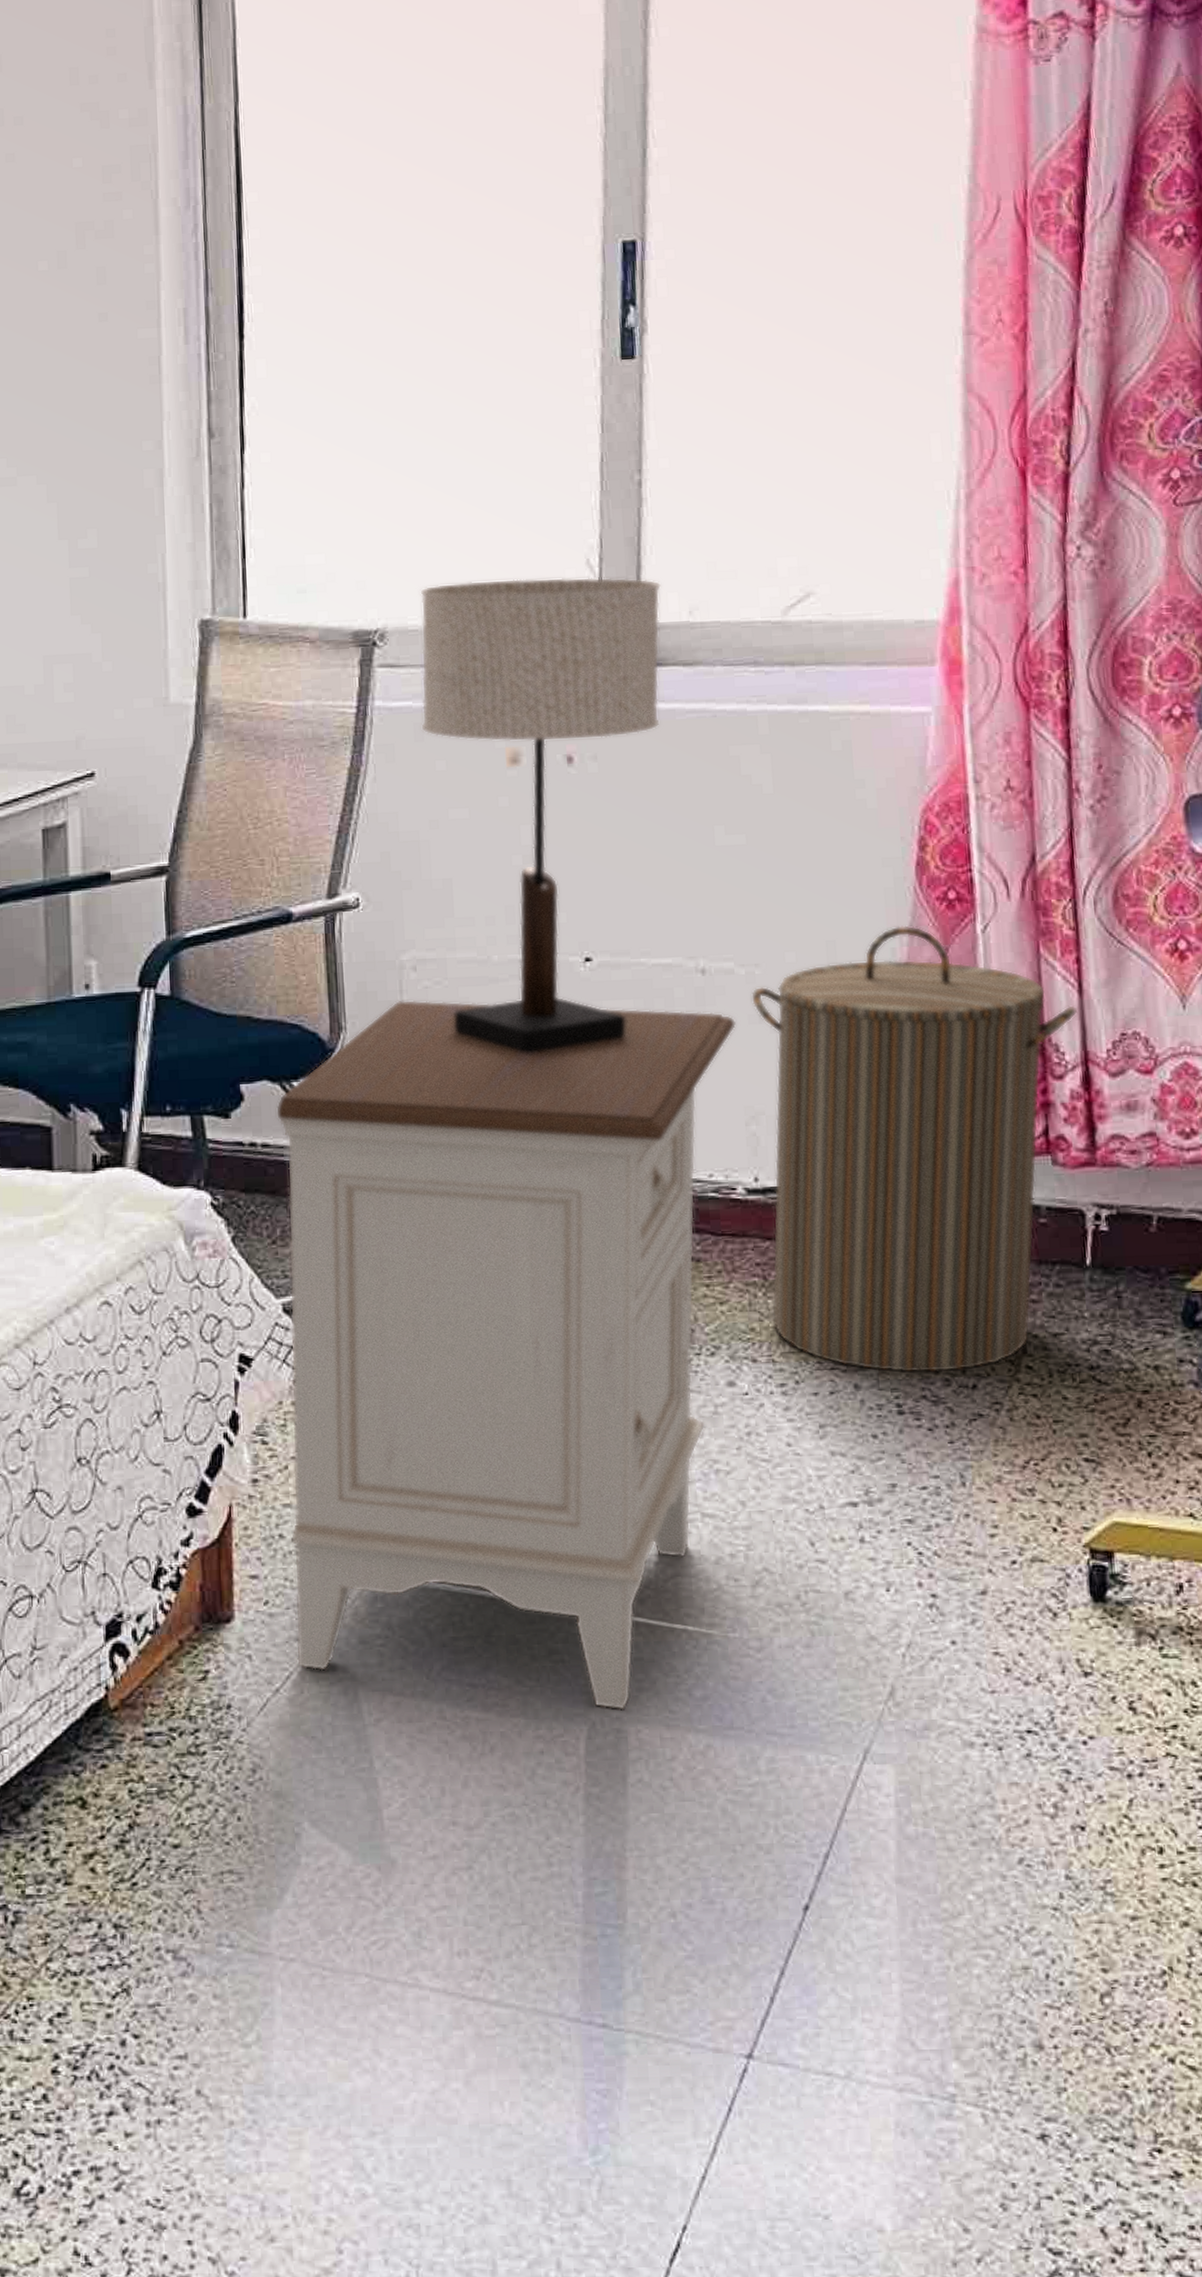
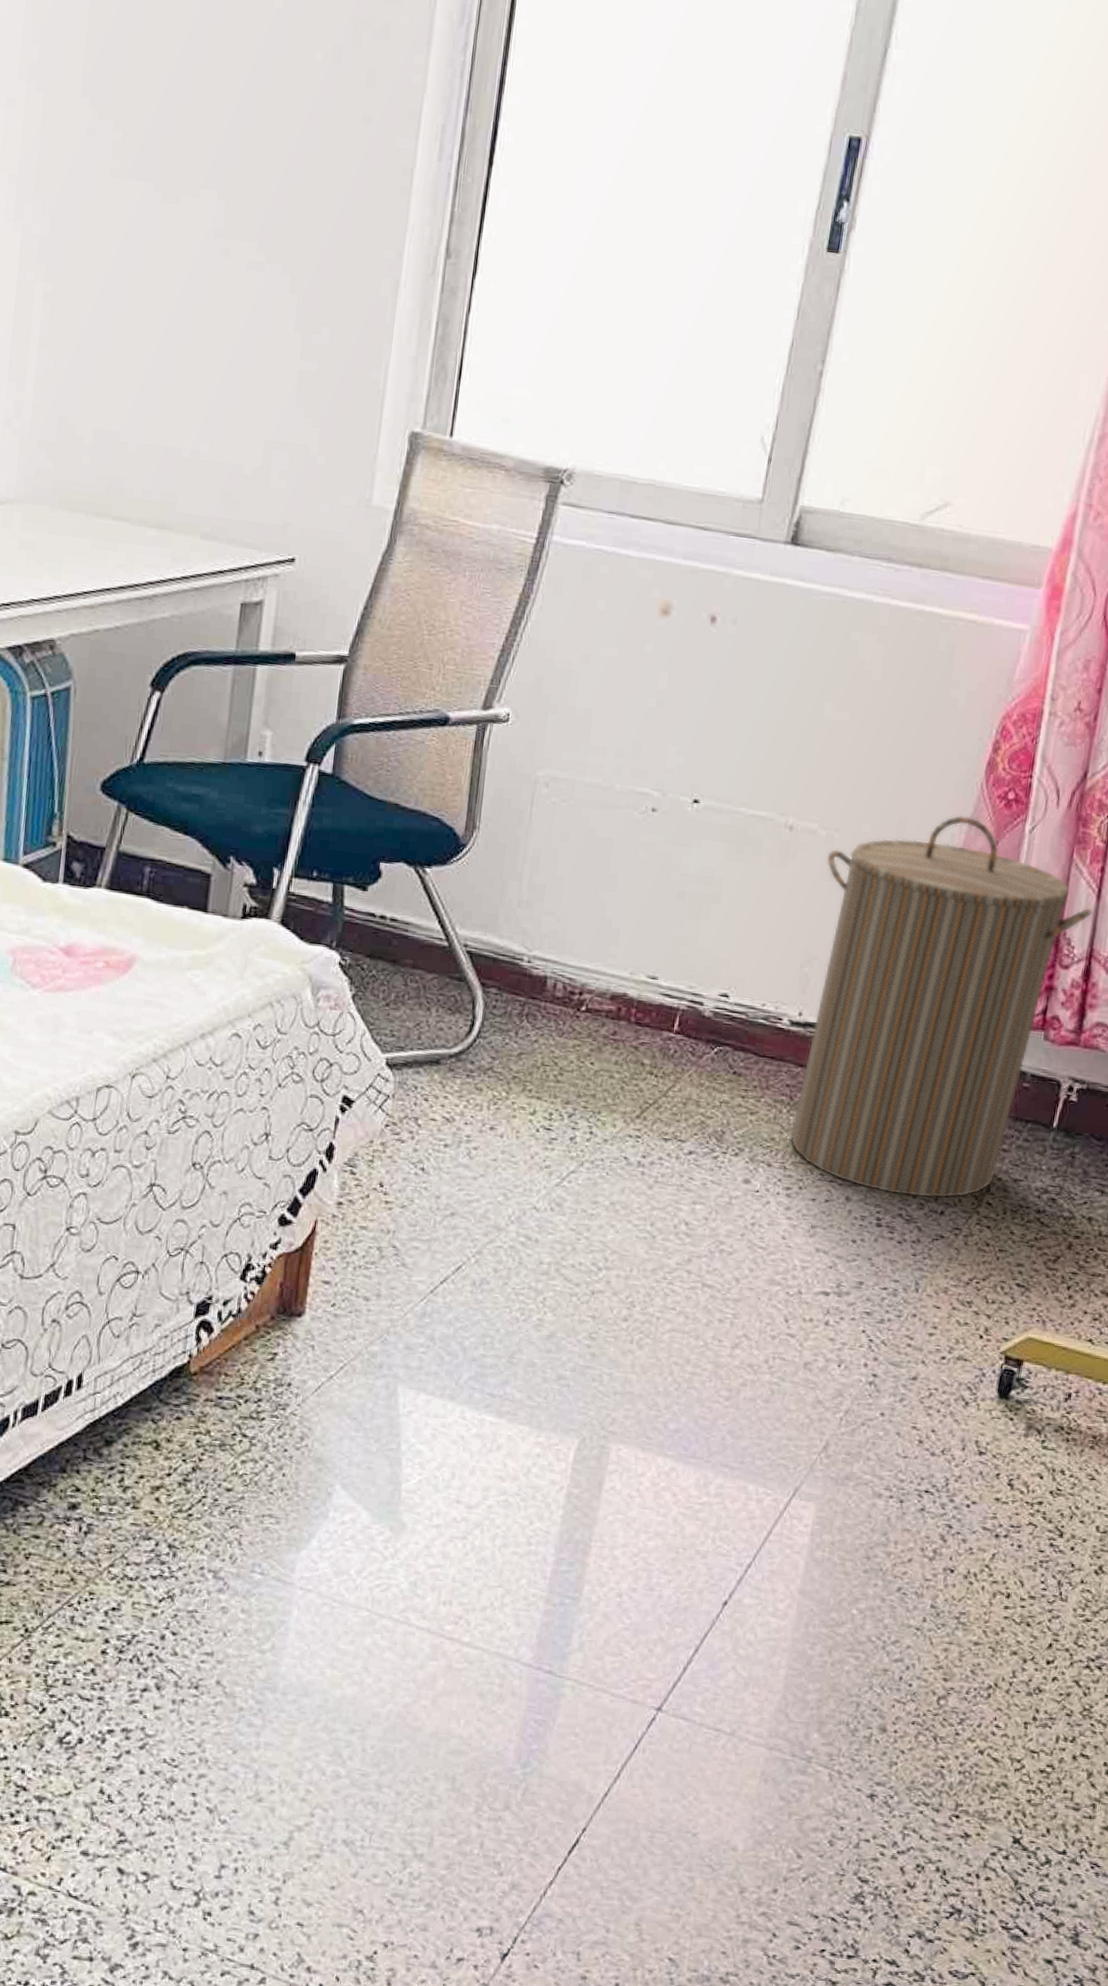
nightstand: present [275,999,737,1711] -> none [352,810,810,1431]
table lamp: present [420,577,661,1053] -> none [572,436,821,876]

